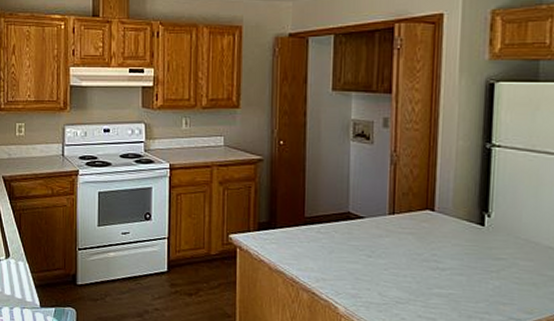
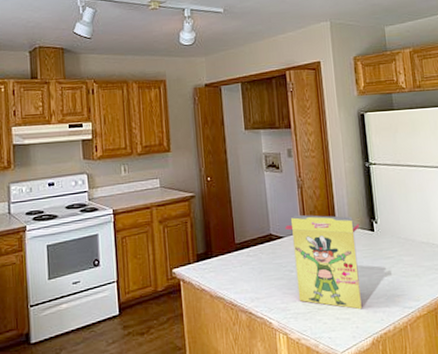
cereal box: none [367,194,466,312] -> present [285,214,362,310]

